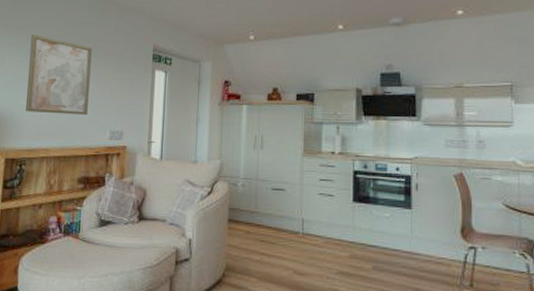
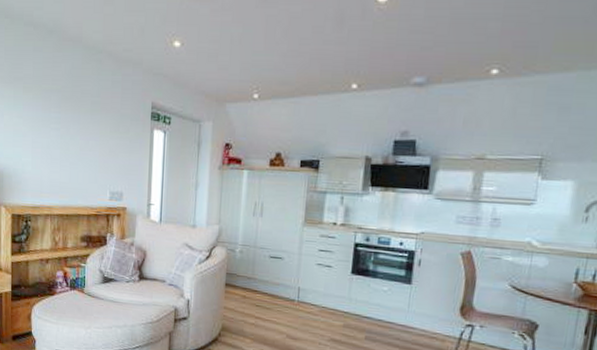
wall art: present [26,34,92,115] -> none [27,87,89,174]

